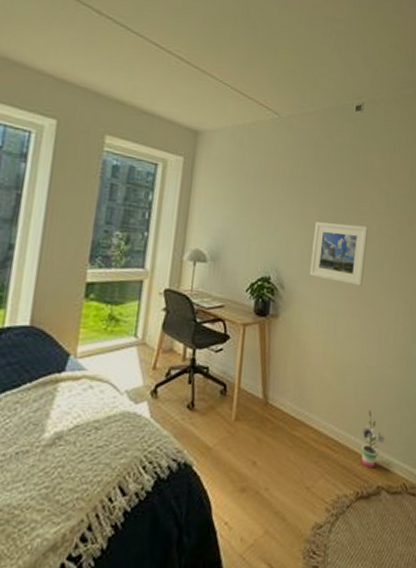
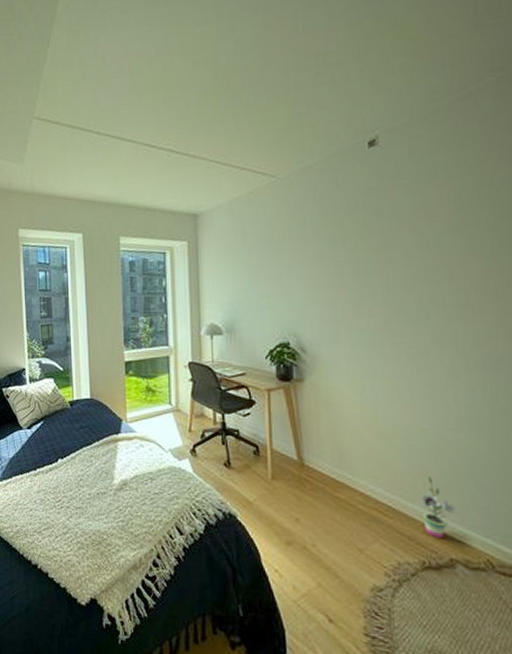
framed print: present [310,222,369,286] -> none [333,275,403,342]

